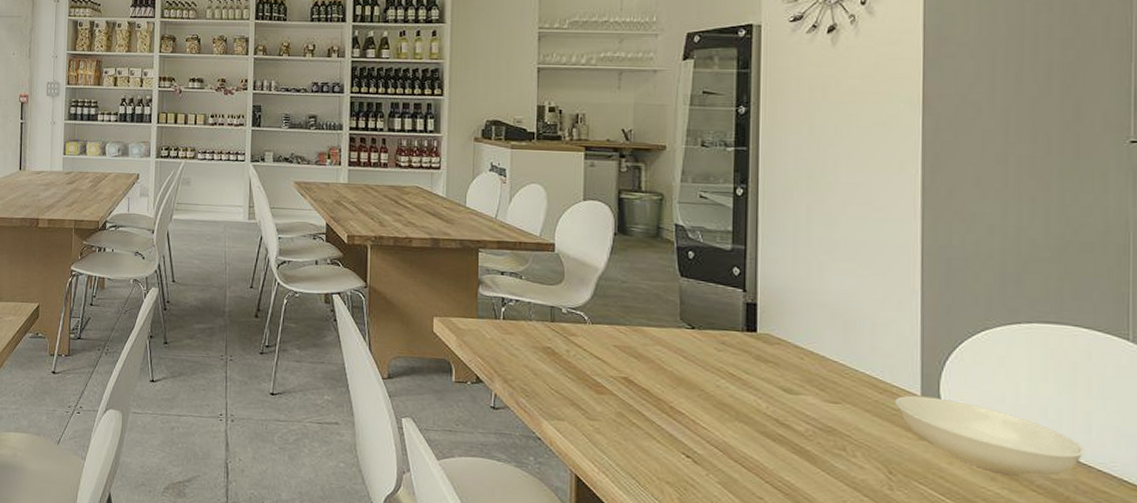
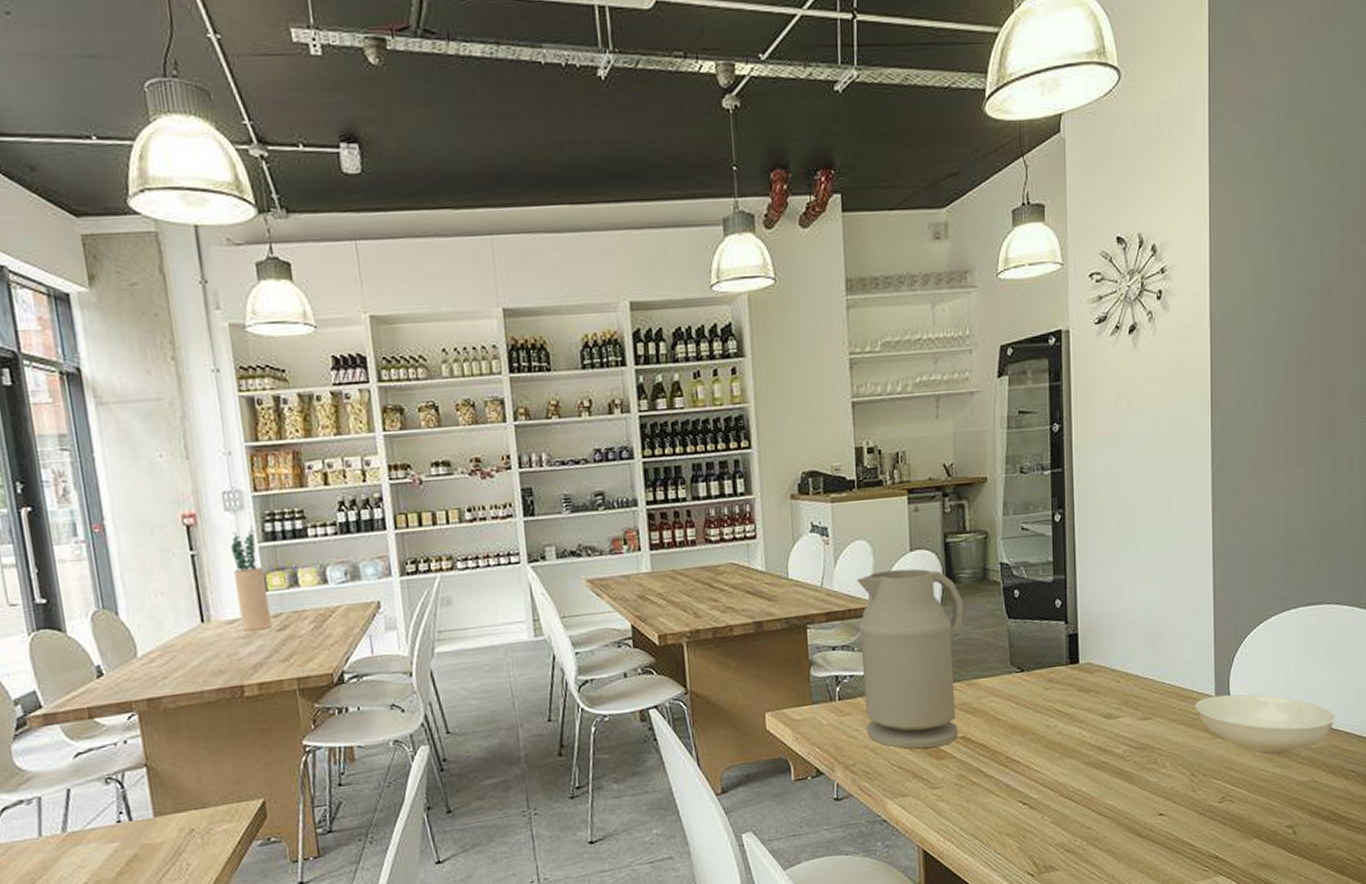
vase: none [45,107,66,182] -> present [231,525,272,633]
water jug: none [527,213,635,382] -> present [857,568,964,750]

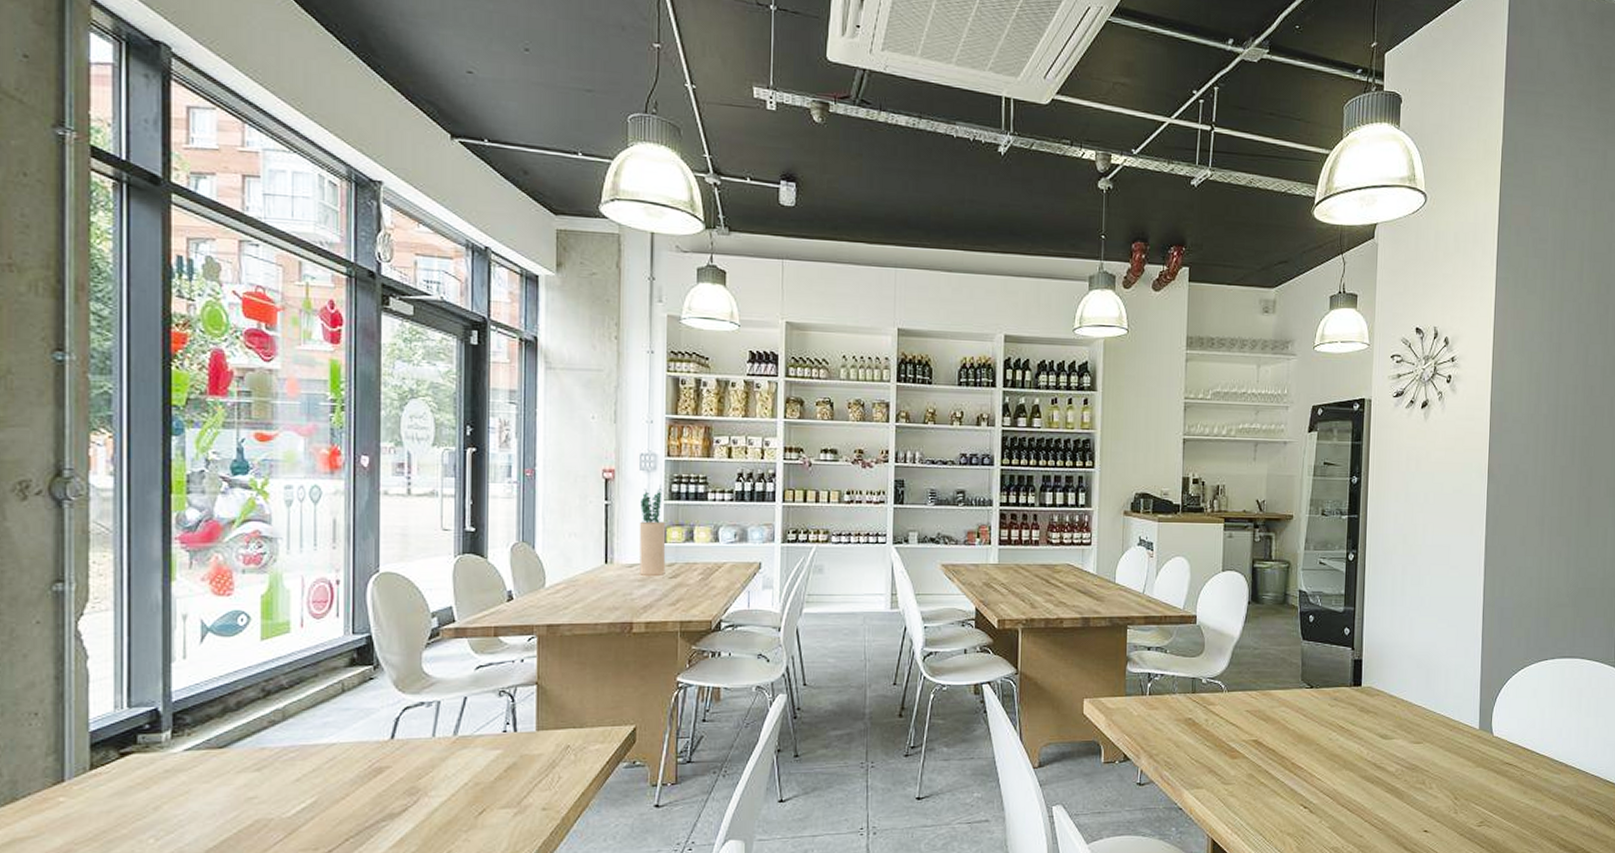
water jug: present [857,568,964,750] -> none [1171,585,1265,748]
bowl: present [1195,694,1336,754] -> none [1461,729,1585,788]

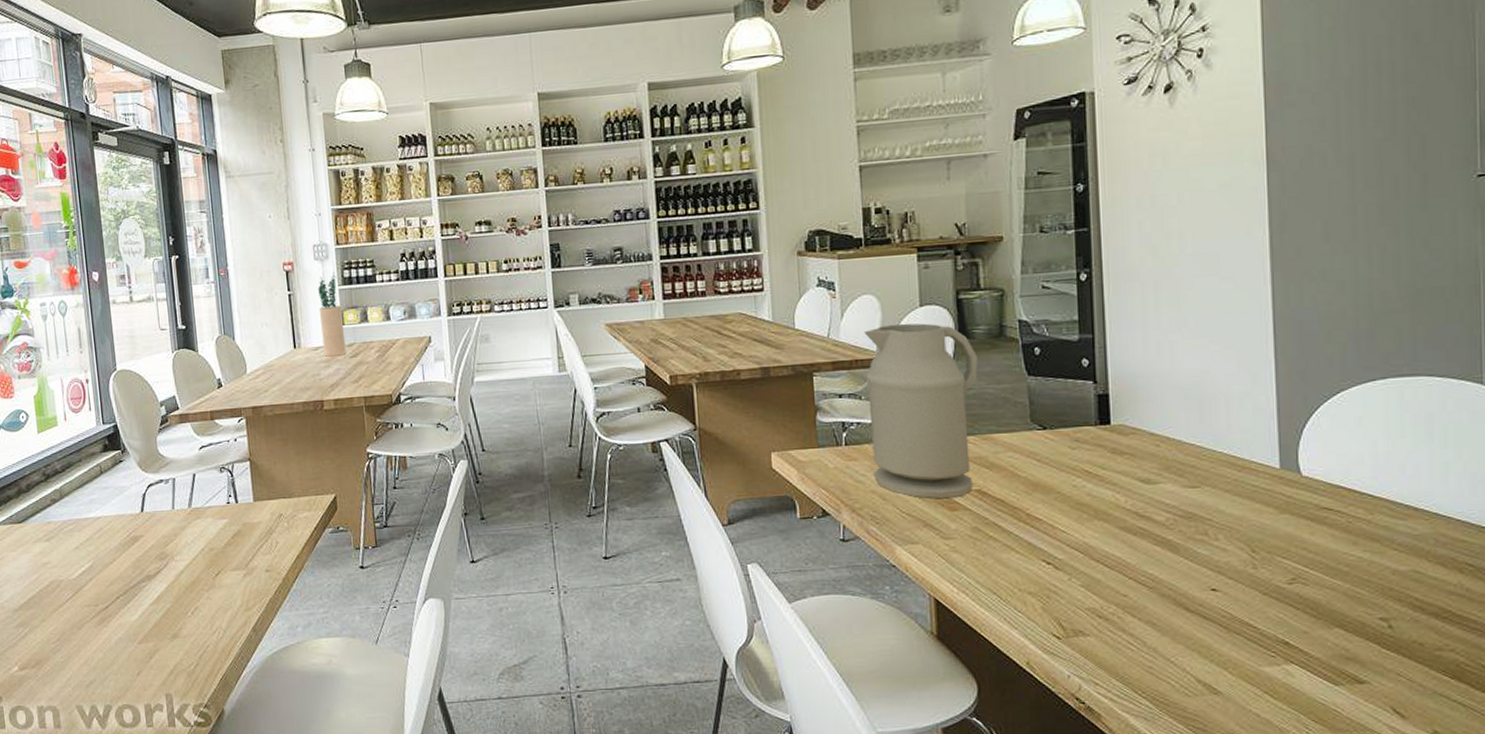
water jug: none [1171,585,1265,748] -> present [864,323,979,499]

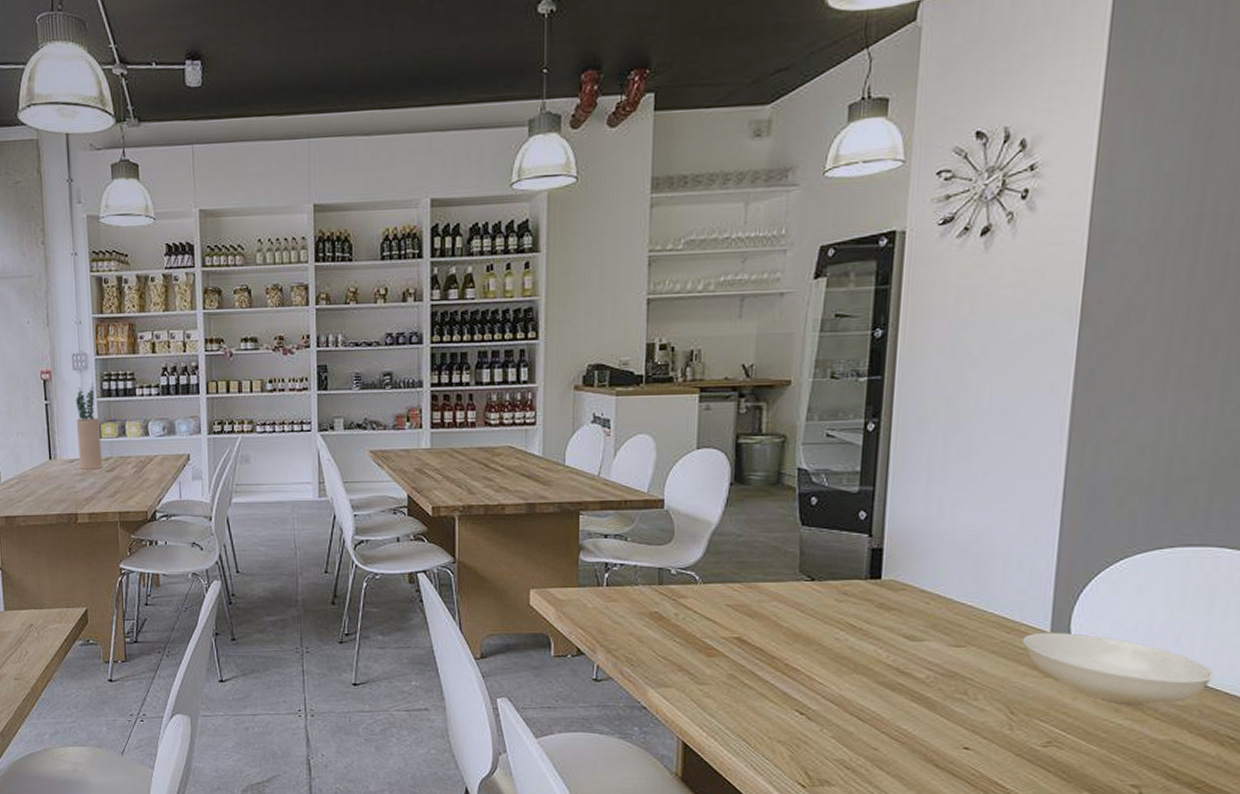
water jug: present [864,323,979,499] -> none [633,465,752,645]
bowl: none [1254,468,1444,538] -> present [1023,632,1215,706]

